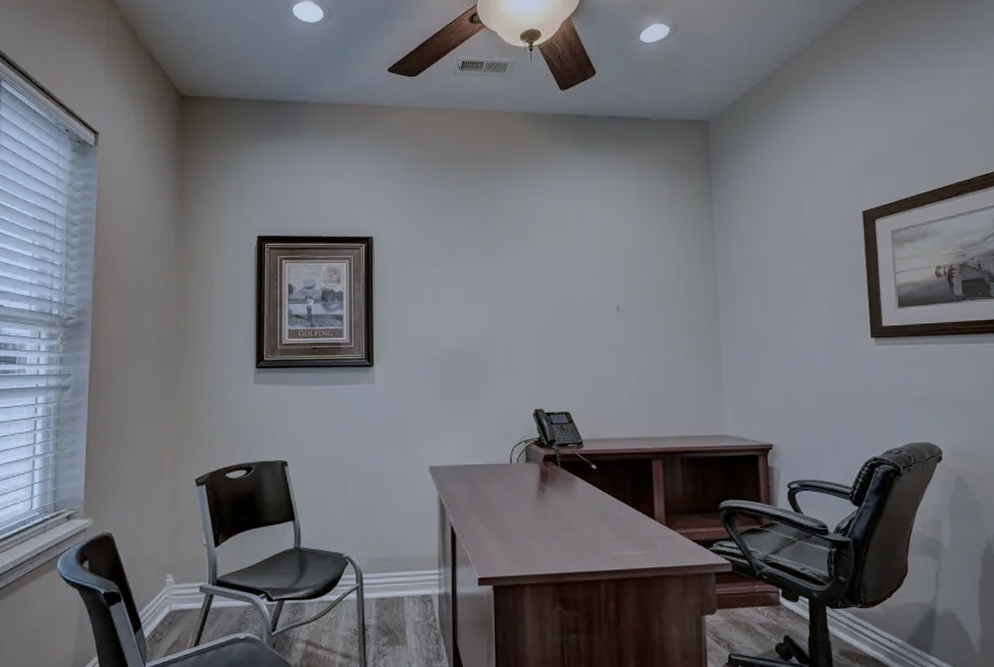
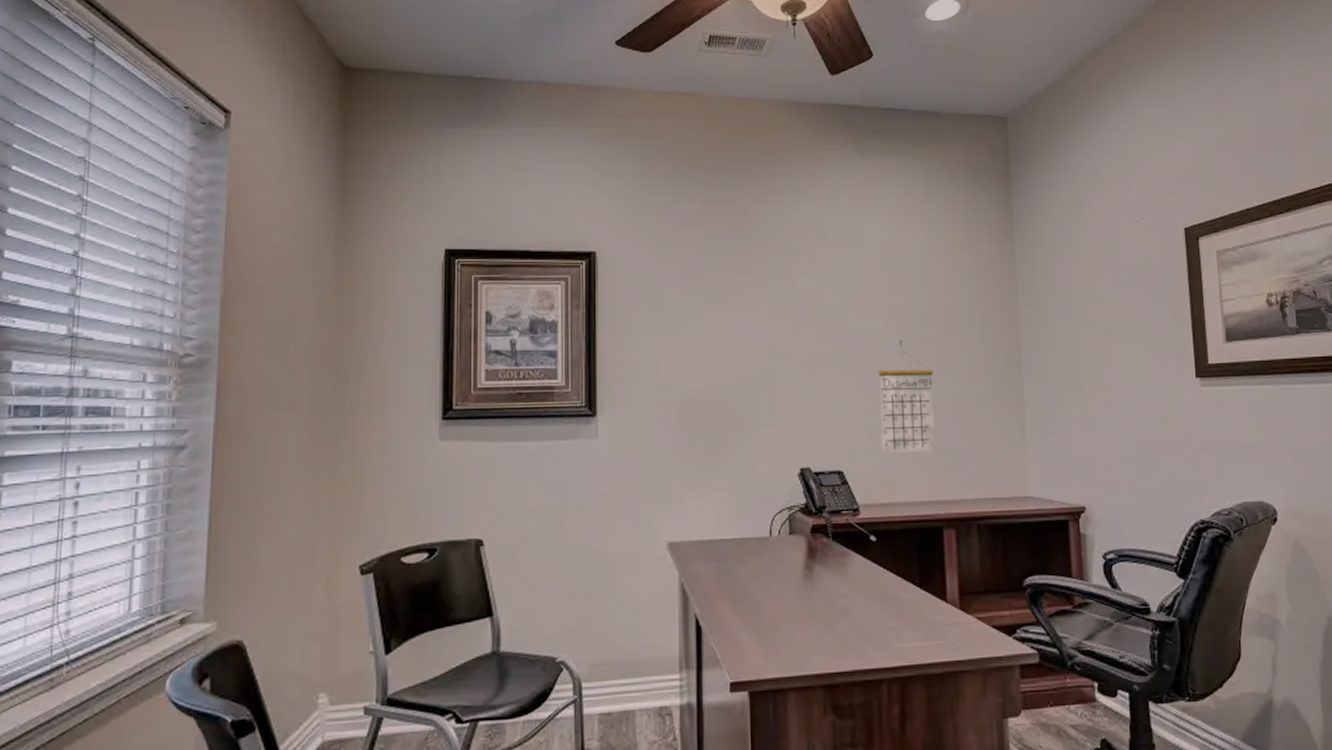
calendar: none [599,315,646,399] -> present [878,351,935,454]

